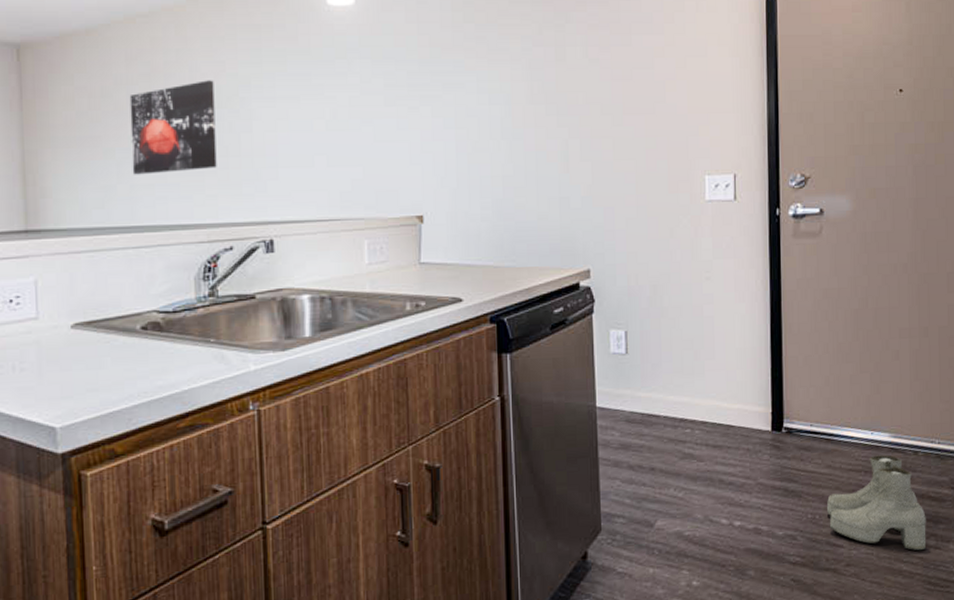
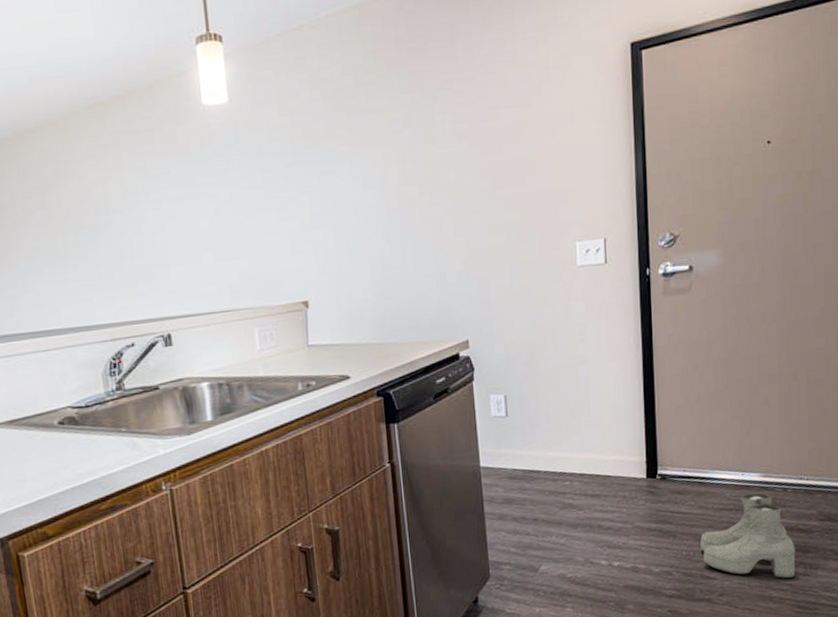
wall art: present [129,80,217,175] -> none [25,188,113,283]

